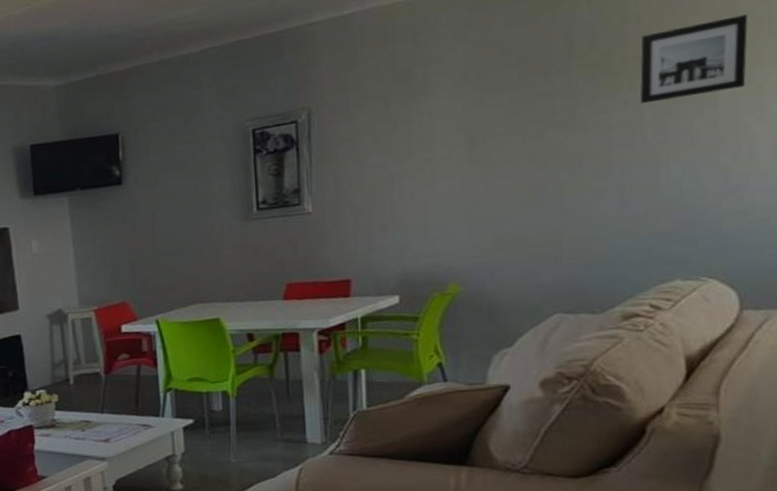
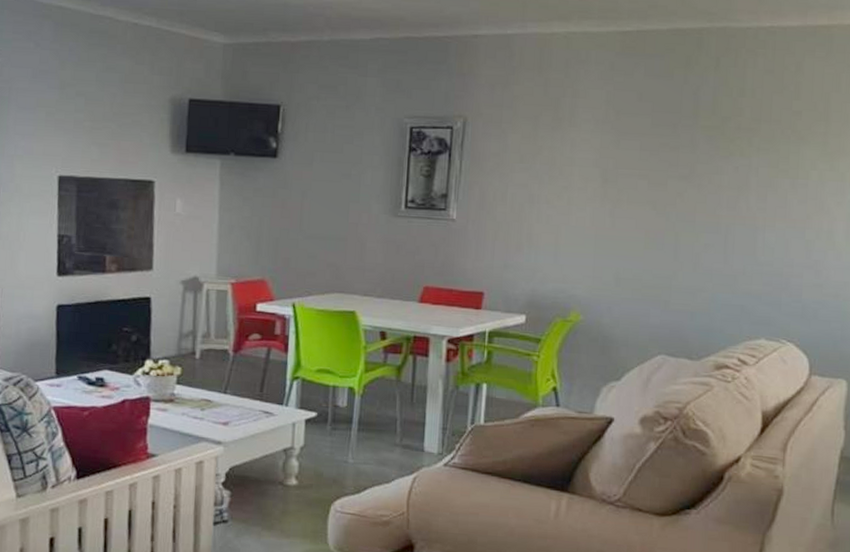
wall art: present [640,14,748,104] -> none [747,108,838,174]

